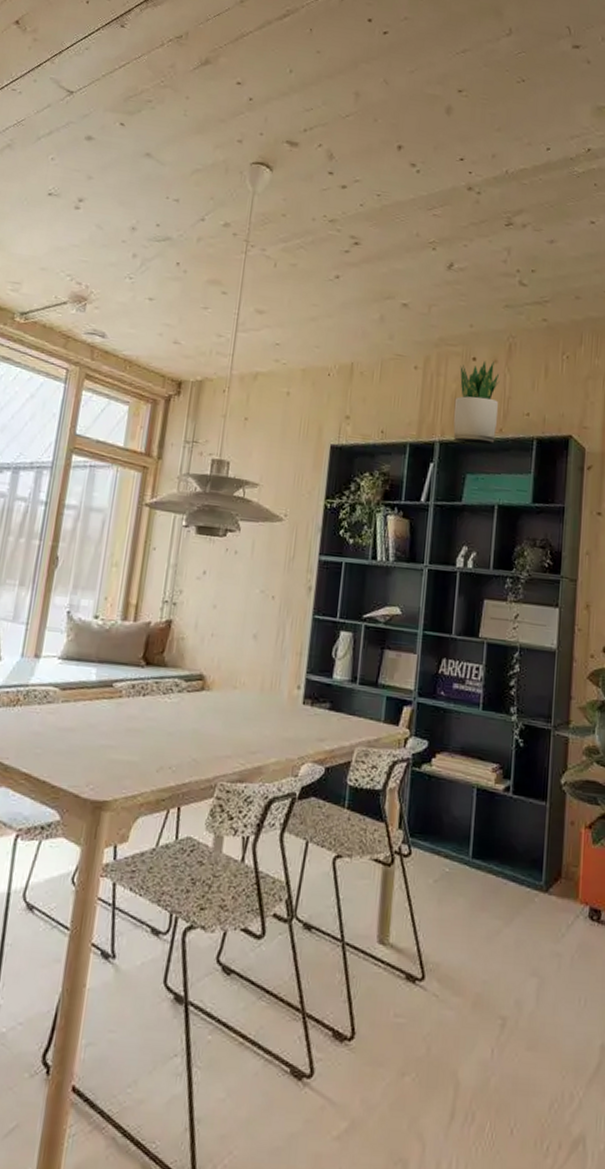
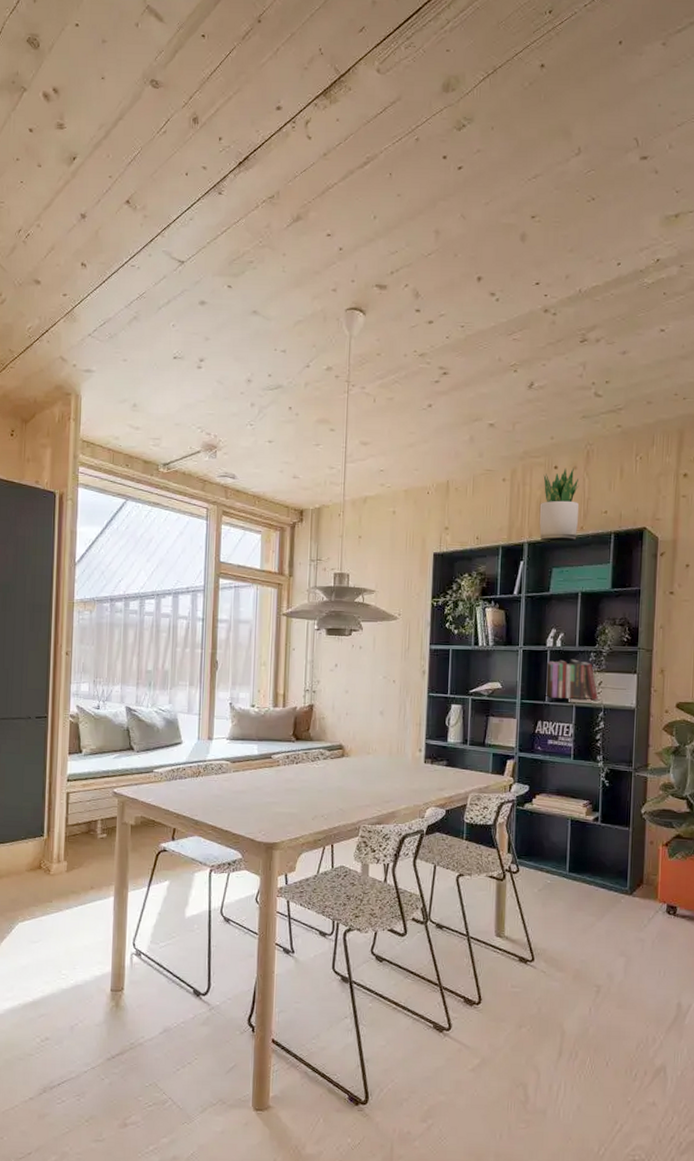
books: none [453,584,514,637] -> present [546,659,598,701]

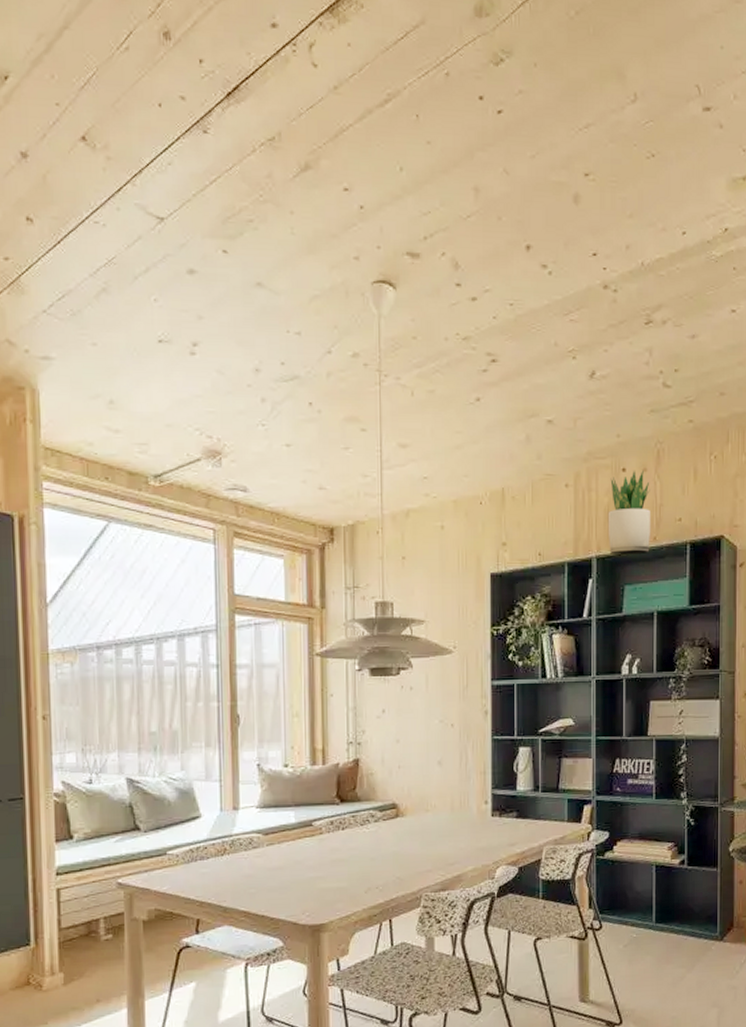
books: present [546,659,598,701] -> none [622,687,679,732]

